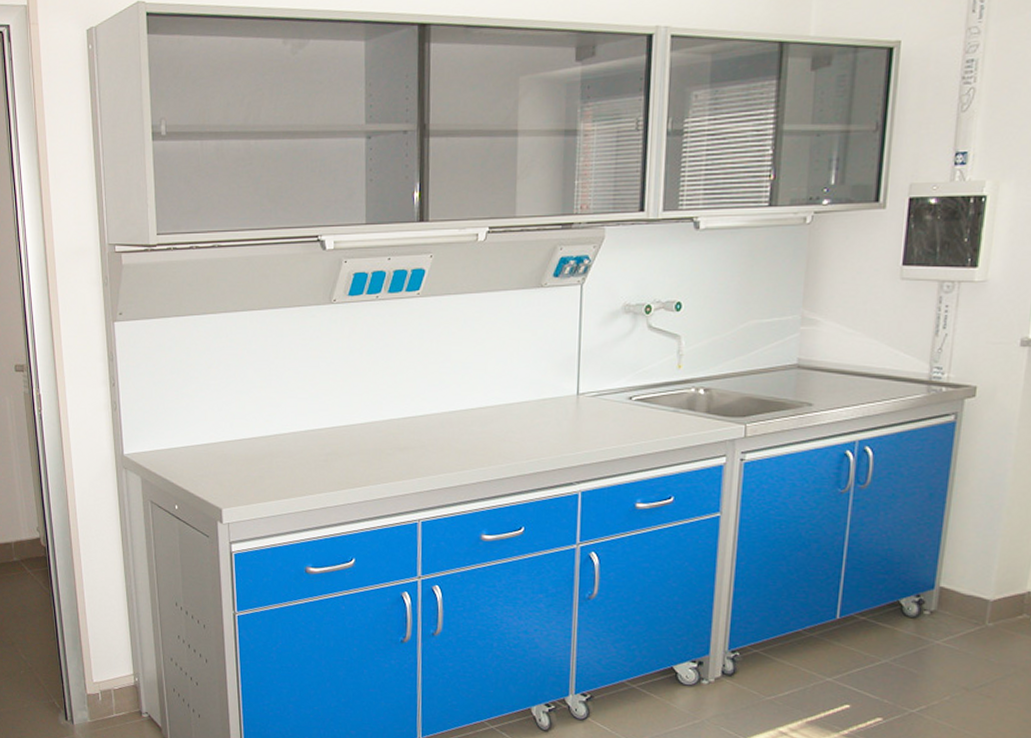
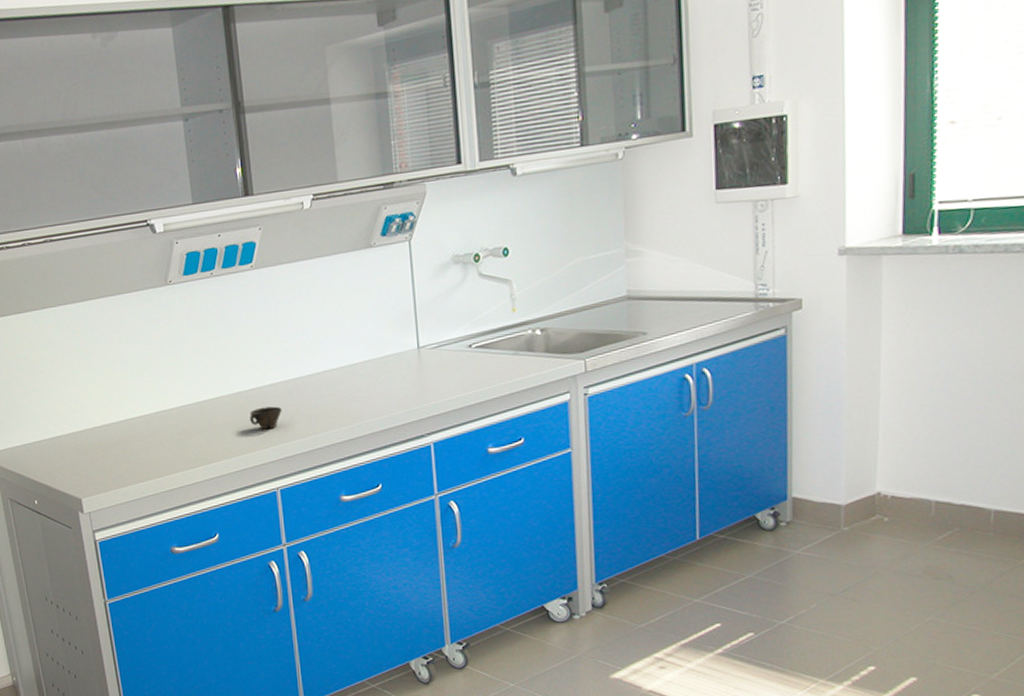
cup: none [399,437,432,460] -> present [249,406,282,430]

